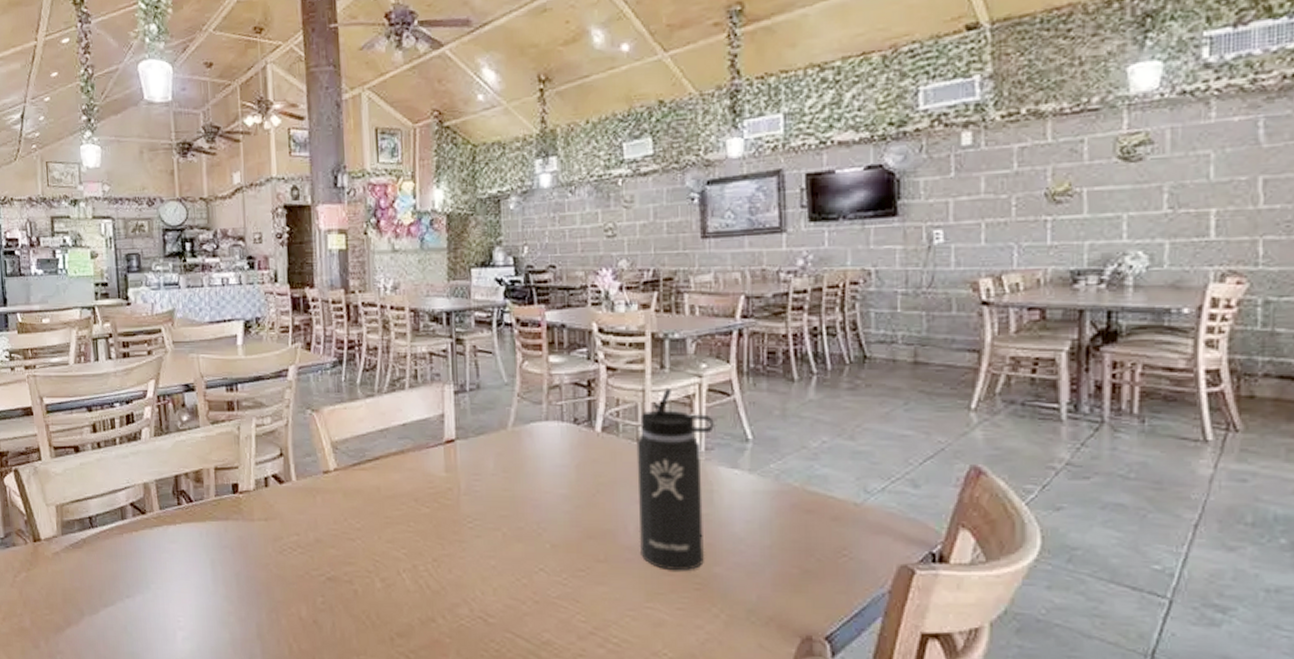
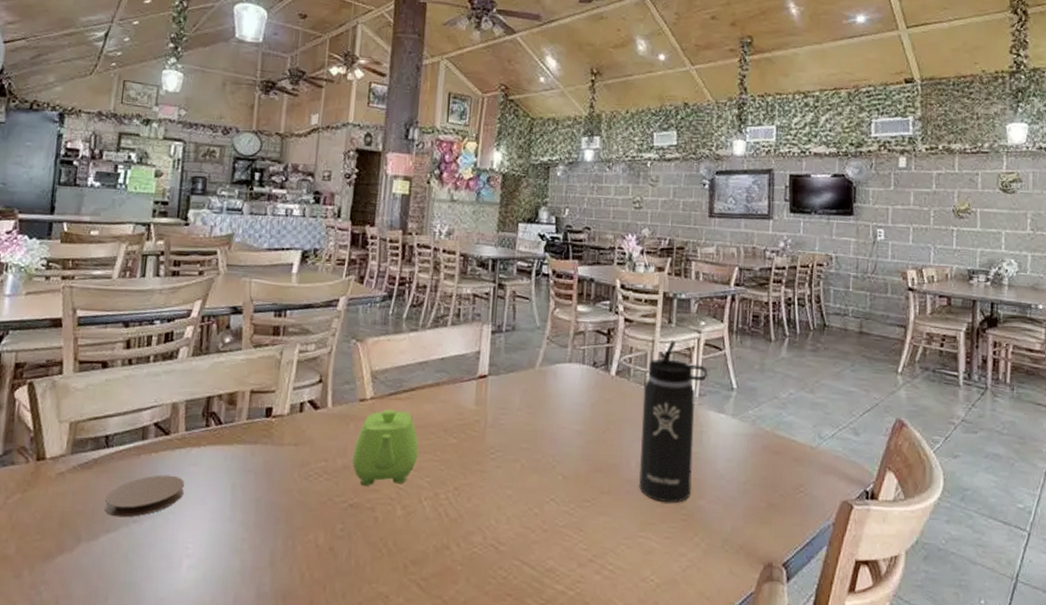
coaster: none [99,552,167,593] -> present [104,474,184,518]
teapot: none [323,480,391,559] -> present [352,409,419,486]

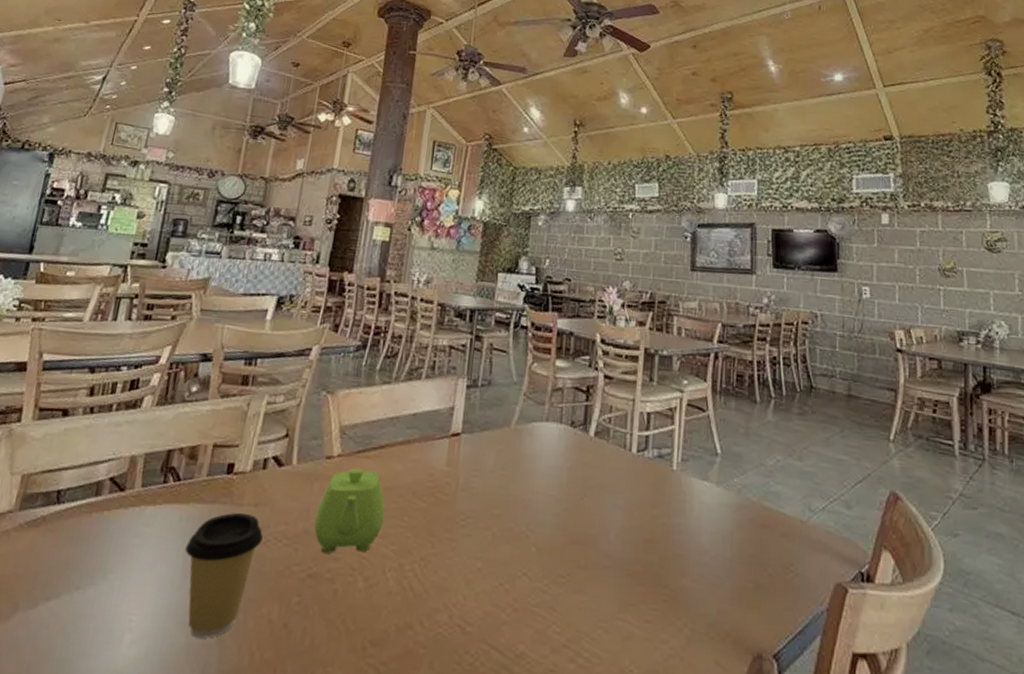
coaster: present [104,474,184,518] -> none [47,535,135,584]
coffee cup: none [232,451,304,562] -> present [185,512,263,639]
thermos bottle: present [638,340,708,503] -> none [617,399,690,581]

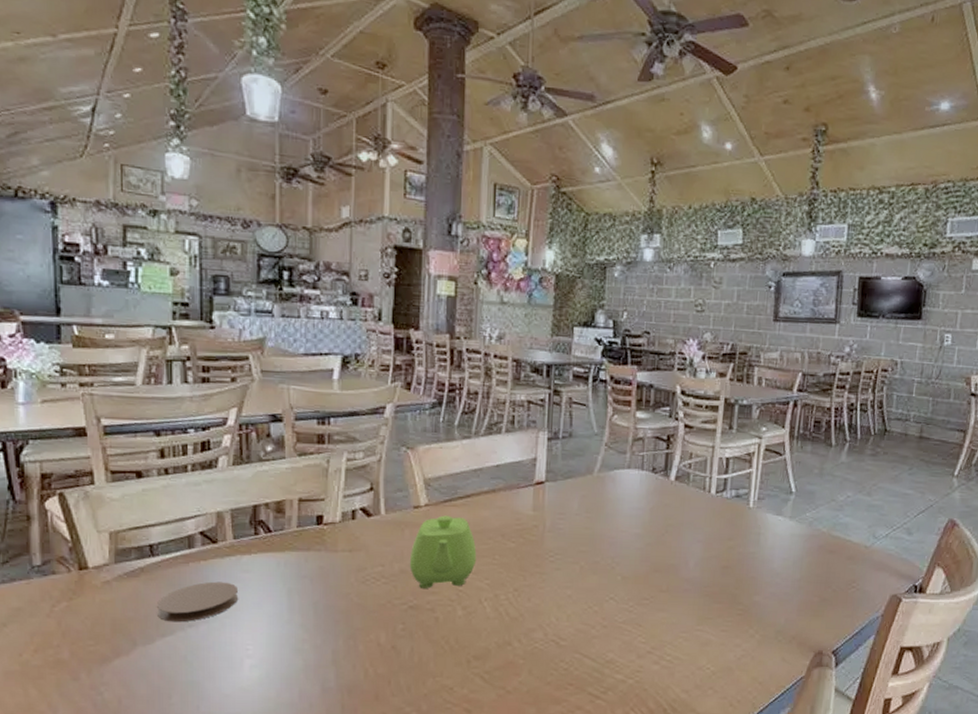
coaster: none [47,535,135,584] -> present [157,581,238,623]
coffee cup: present [185,512,263,639] -> none [288,557,361,660]

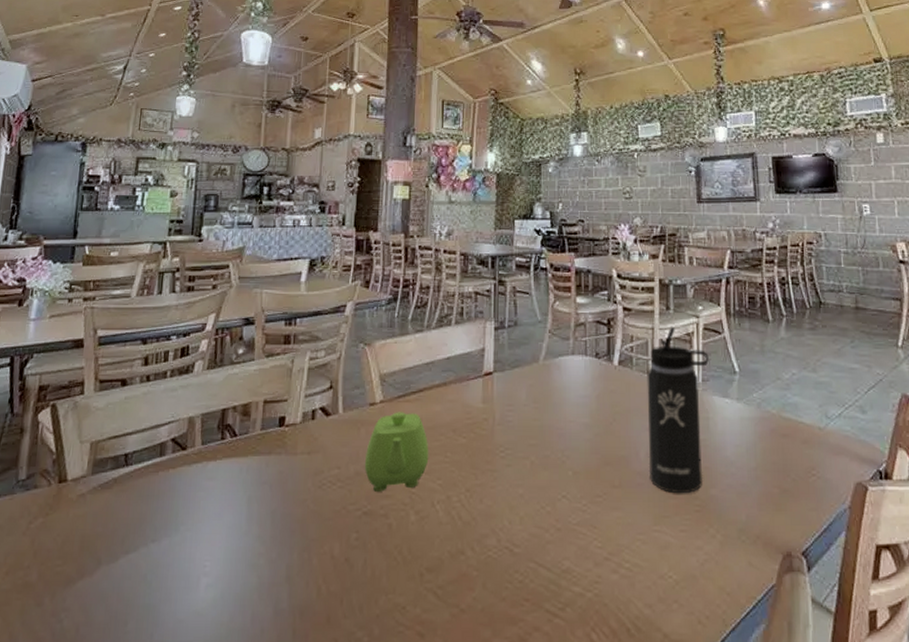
coaster: present [157,581,238,623] -> none [124,491,201,537]
thermos bottle: none [696,445,767,600] -> present [647,326,709,494]

